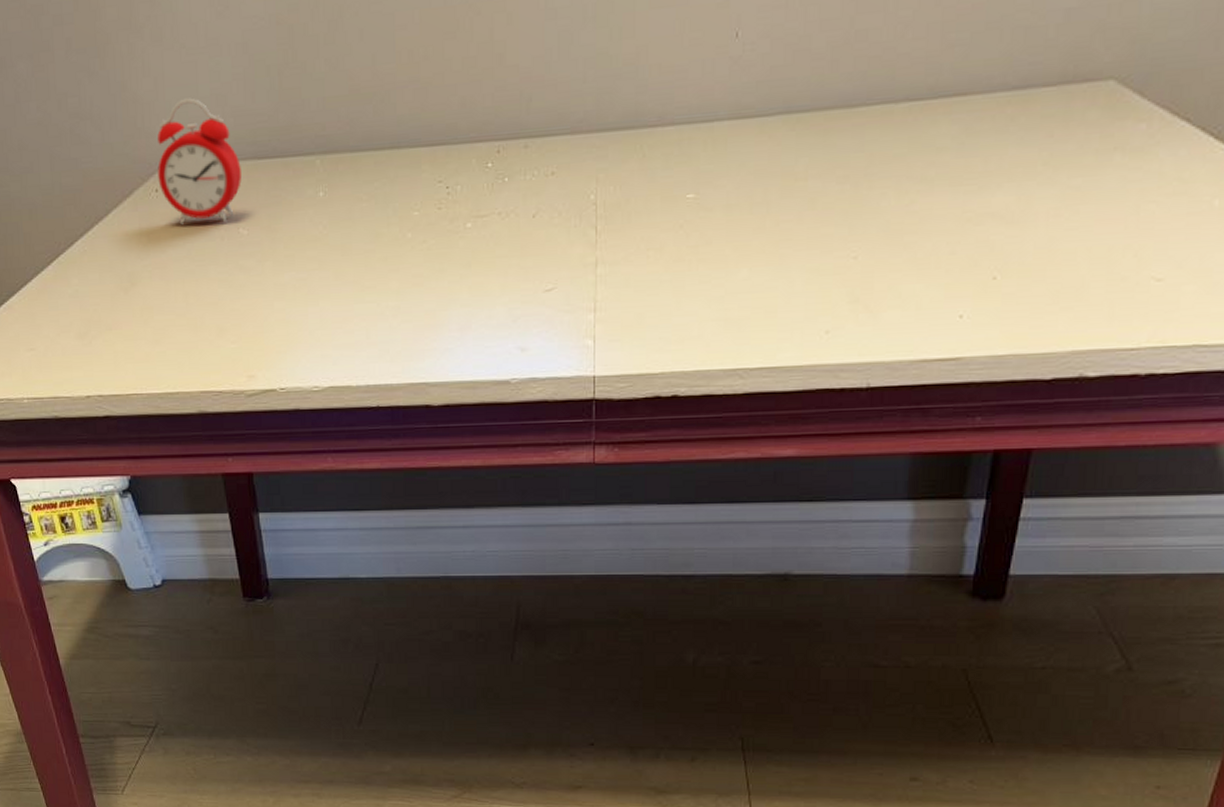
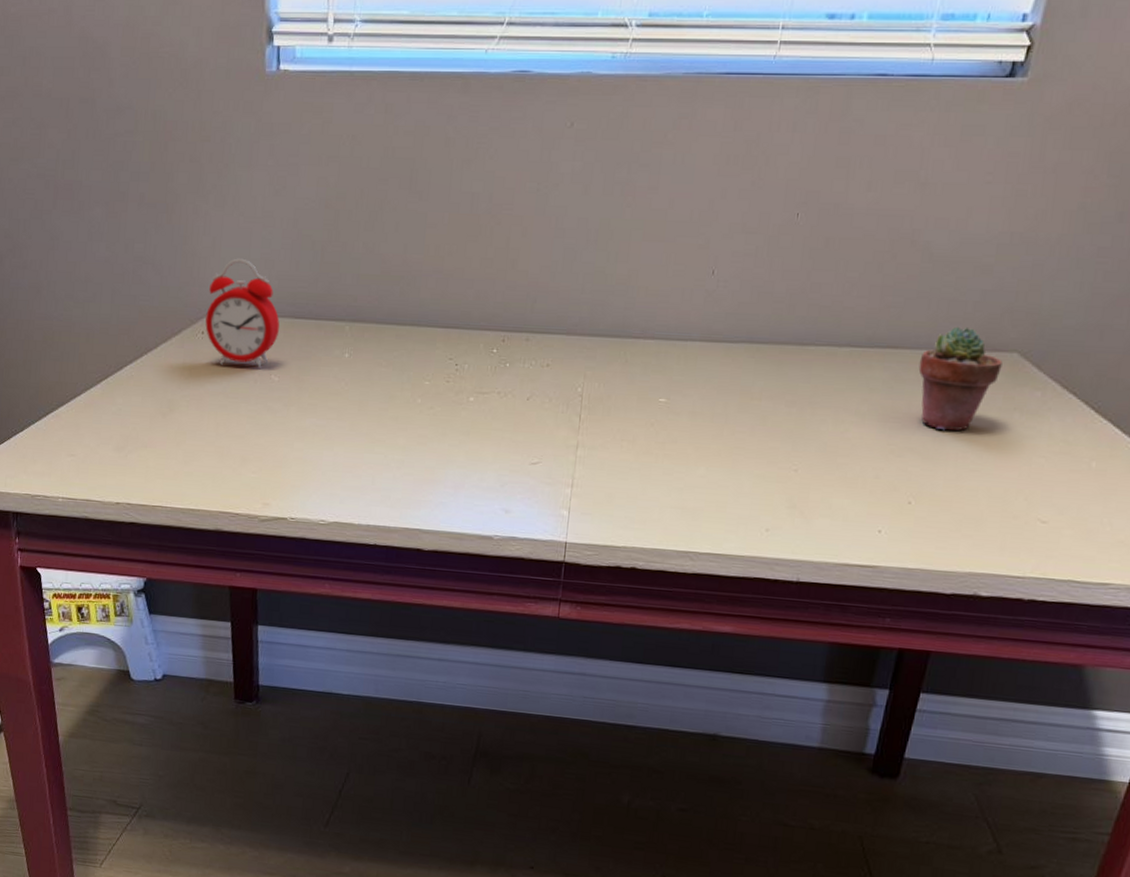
potted succulent: none [994,57,1096,187] -> present [918,326,1003,431]

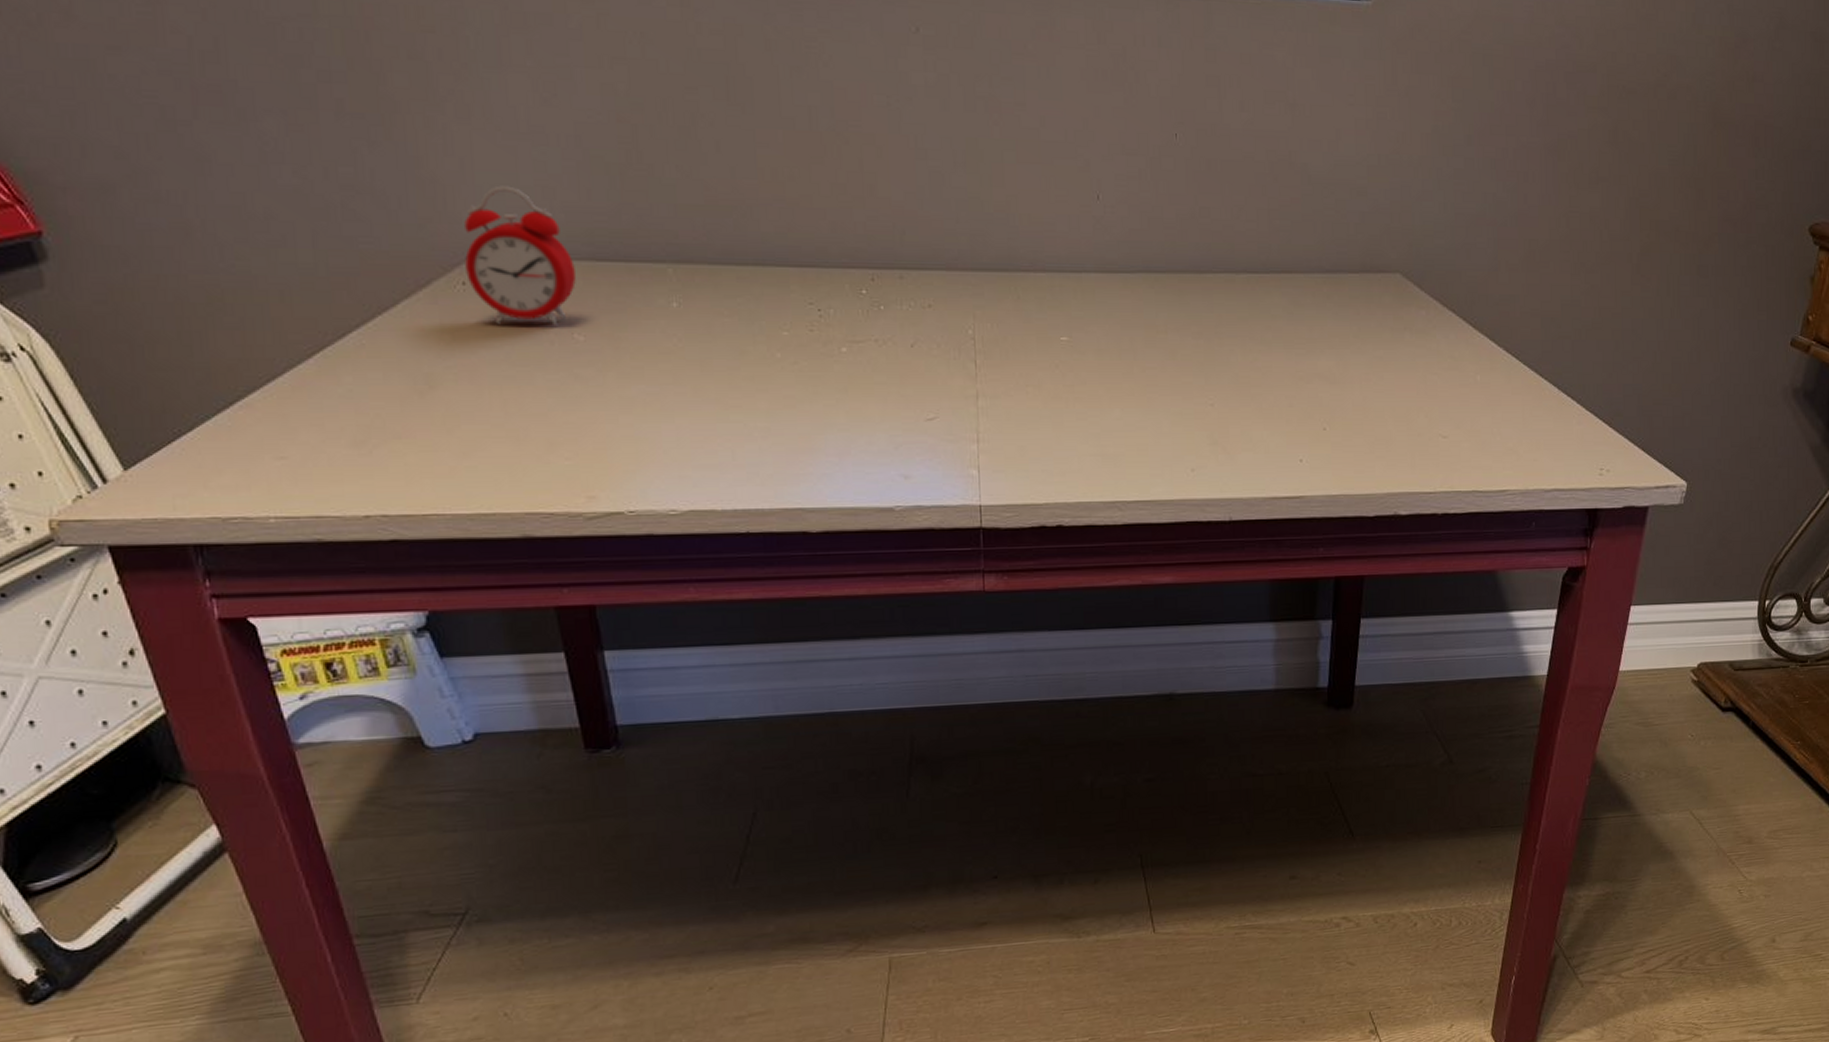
potted succulent: present [918,326,1003,431] -> none [1314,248,1388,354]

